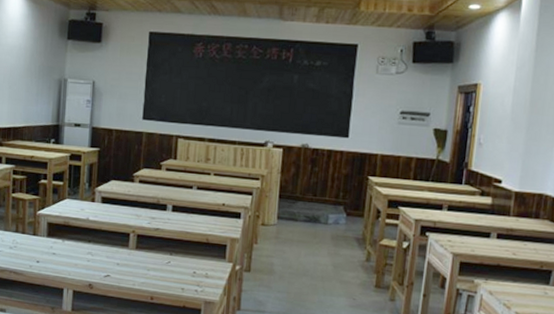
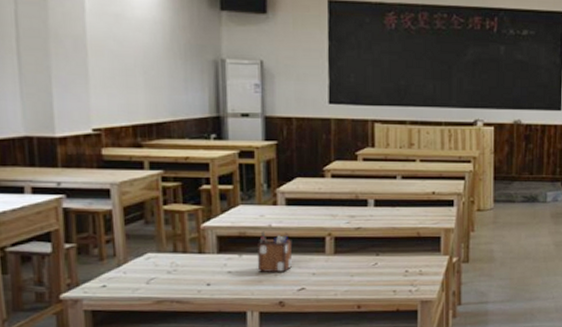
desk organizer: none [75,223,104,260] -> present [257,231,293,273]

